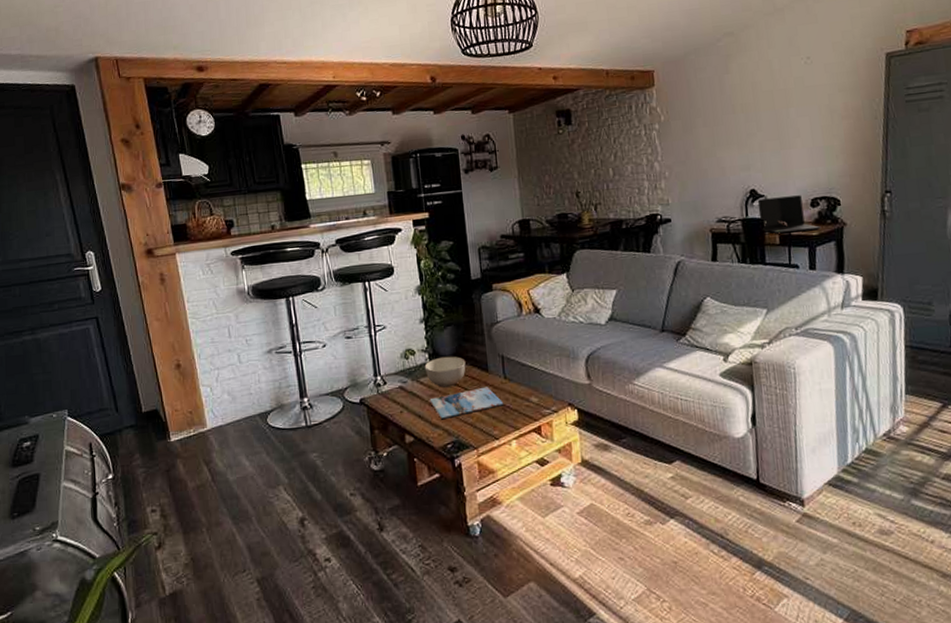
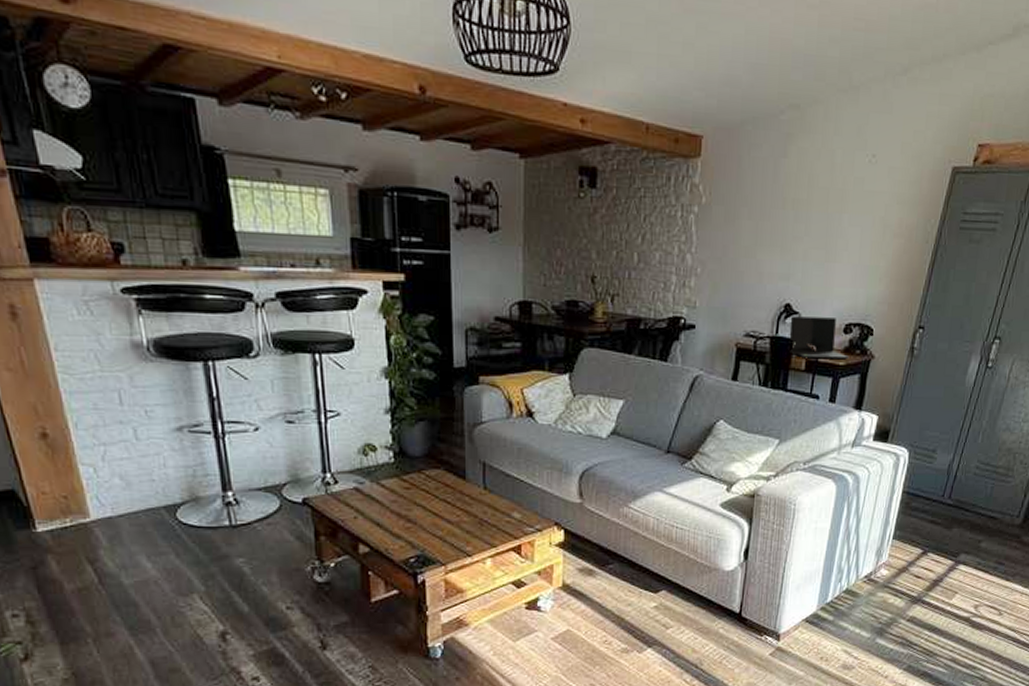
bowl: present [424,356,466,388] -> none [387,457,439,493]
magazine: present [429,386,504,420] -> none [391,496,481,530]

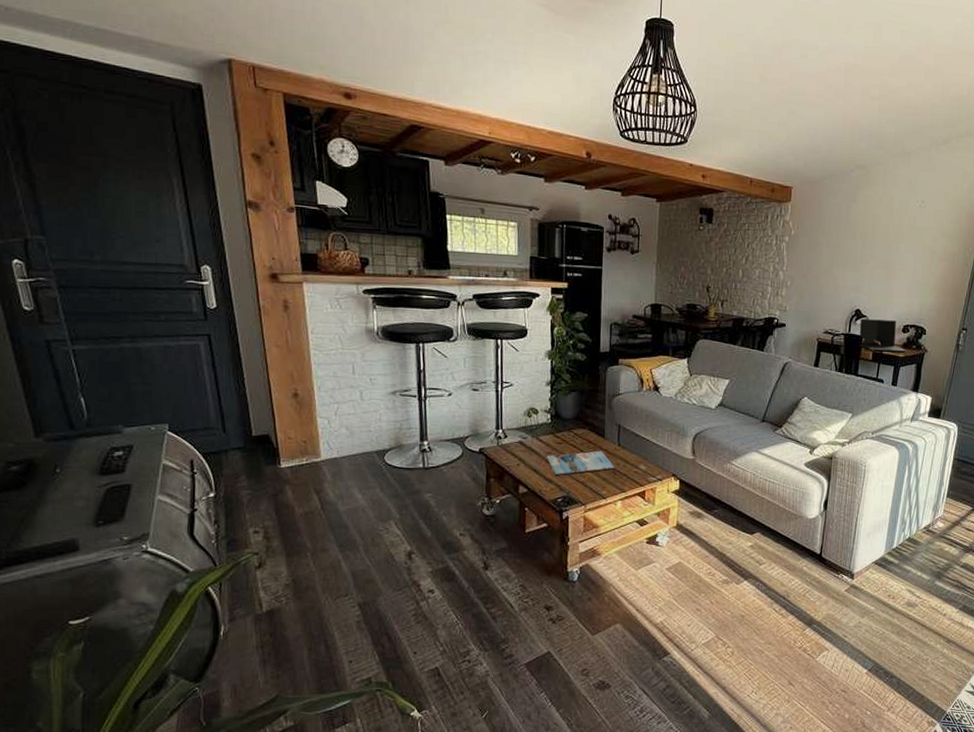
magazine: none [391,496,481,530] -> present [546,451,615,476]

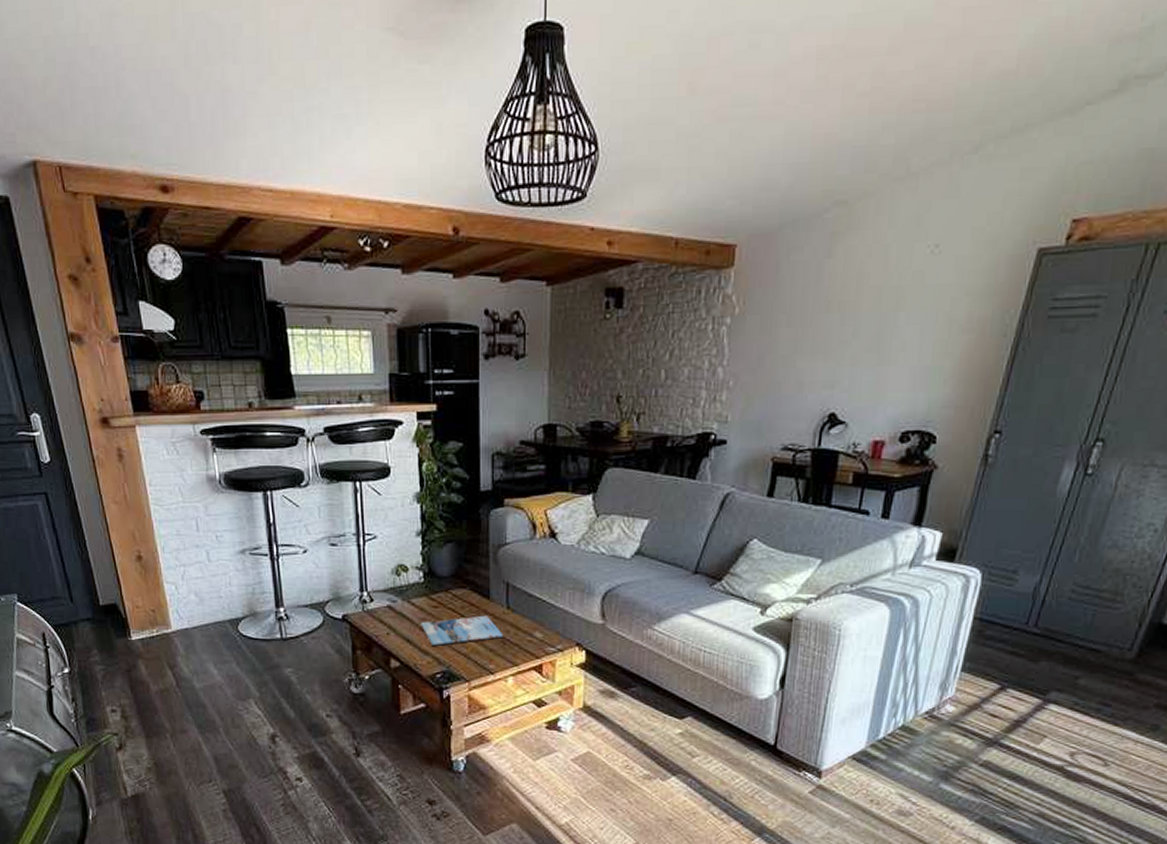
laptop: present [859,319,907,353] -> none [833,426,905,471]

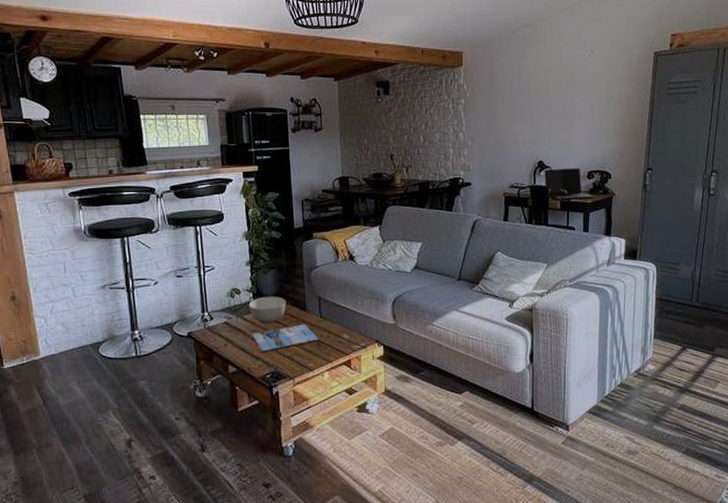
bowl: none [417,577,465,612] -> present [248,296,286,324]
laptop: none [833,426,905,471] -> present [544,168,594,200]

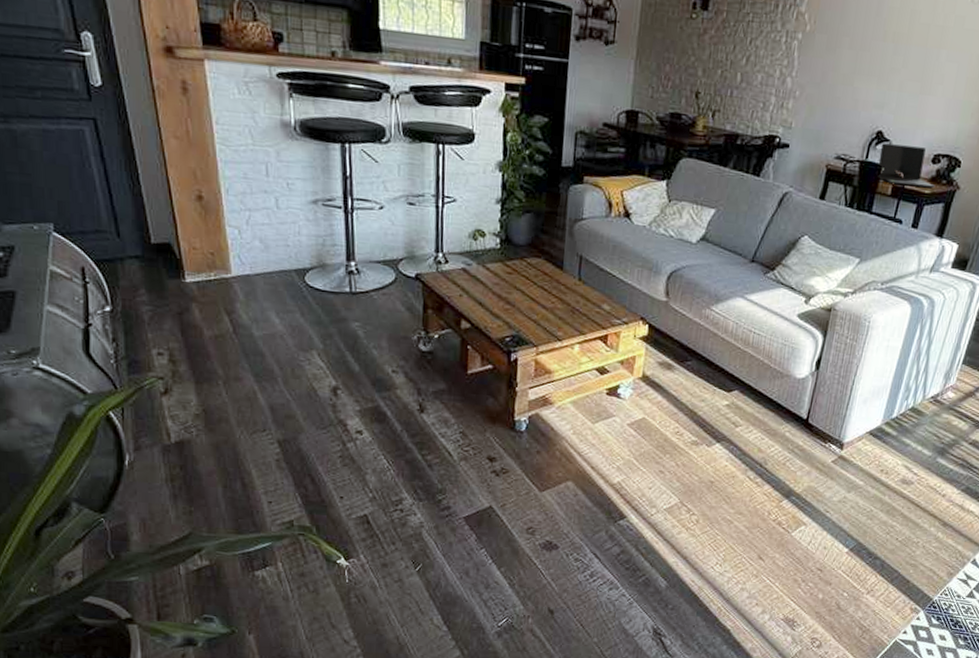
bowl: present [248,296,286,324] -> none [493,244,540,279]
magazine: present [252,324,319,353] -> none [494,285,574,312]

